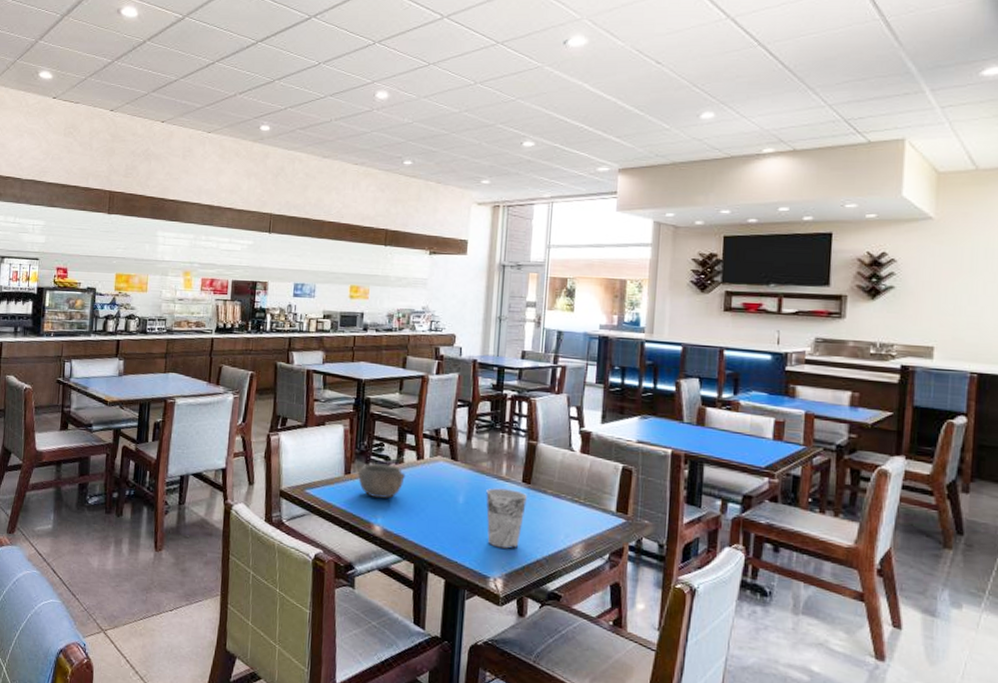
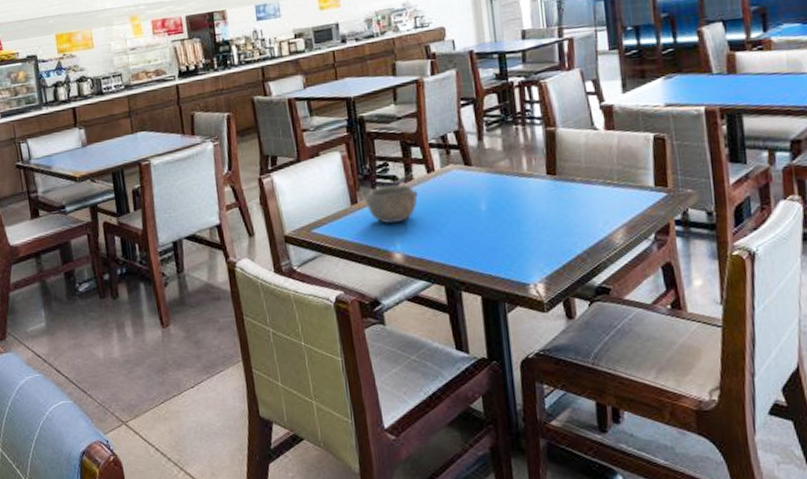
cup: present [486,488,527,549] -> none [509,184,556,251]

